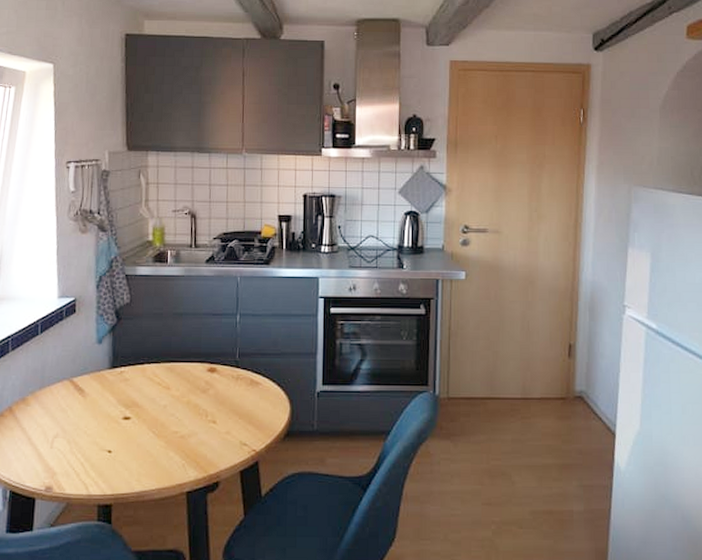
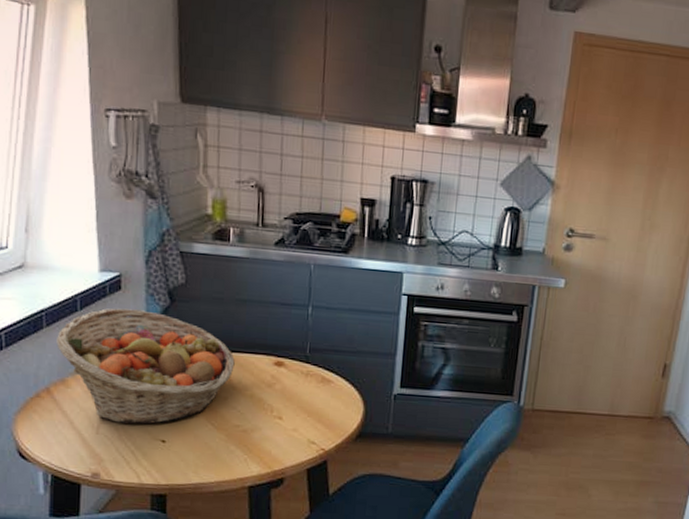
fruit basket: none [19,329,173,437] -> present [56,308,235,424]

